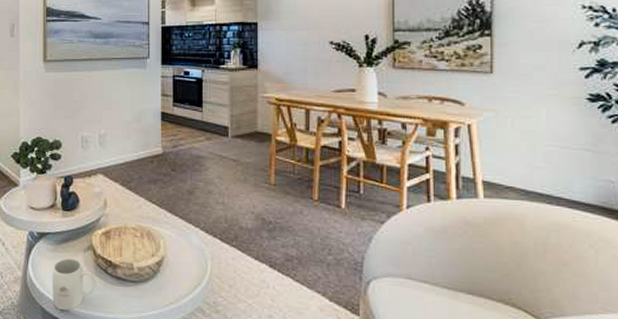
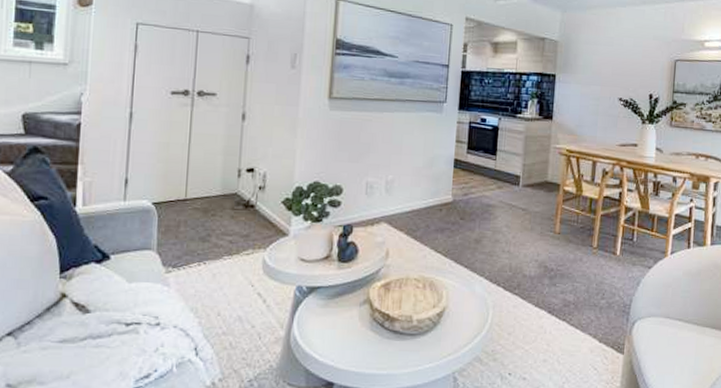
mug: present [51,257,96,311] -> none [319,313,371,371]

